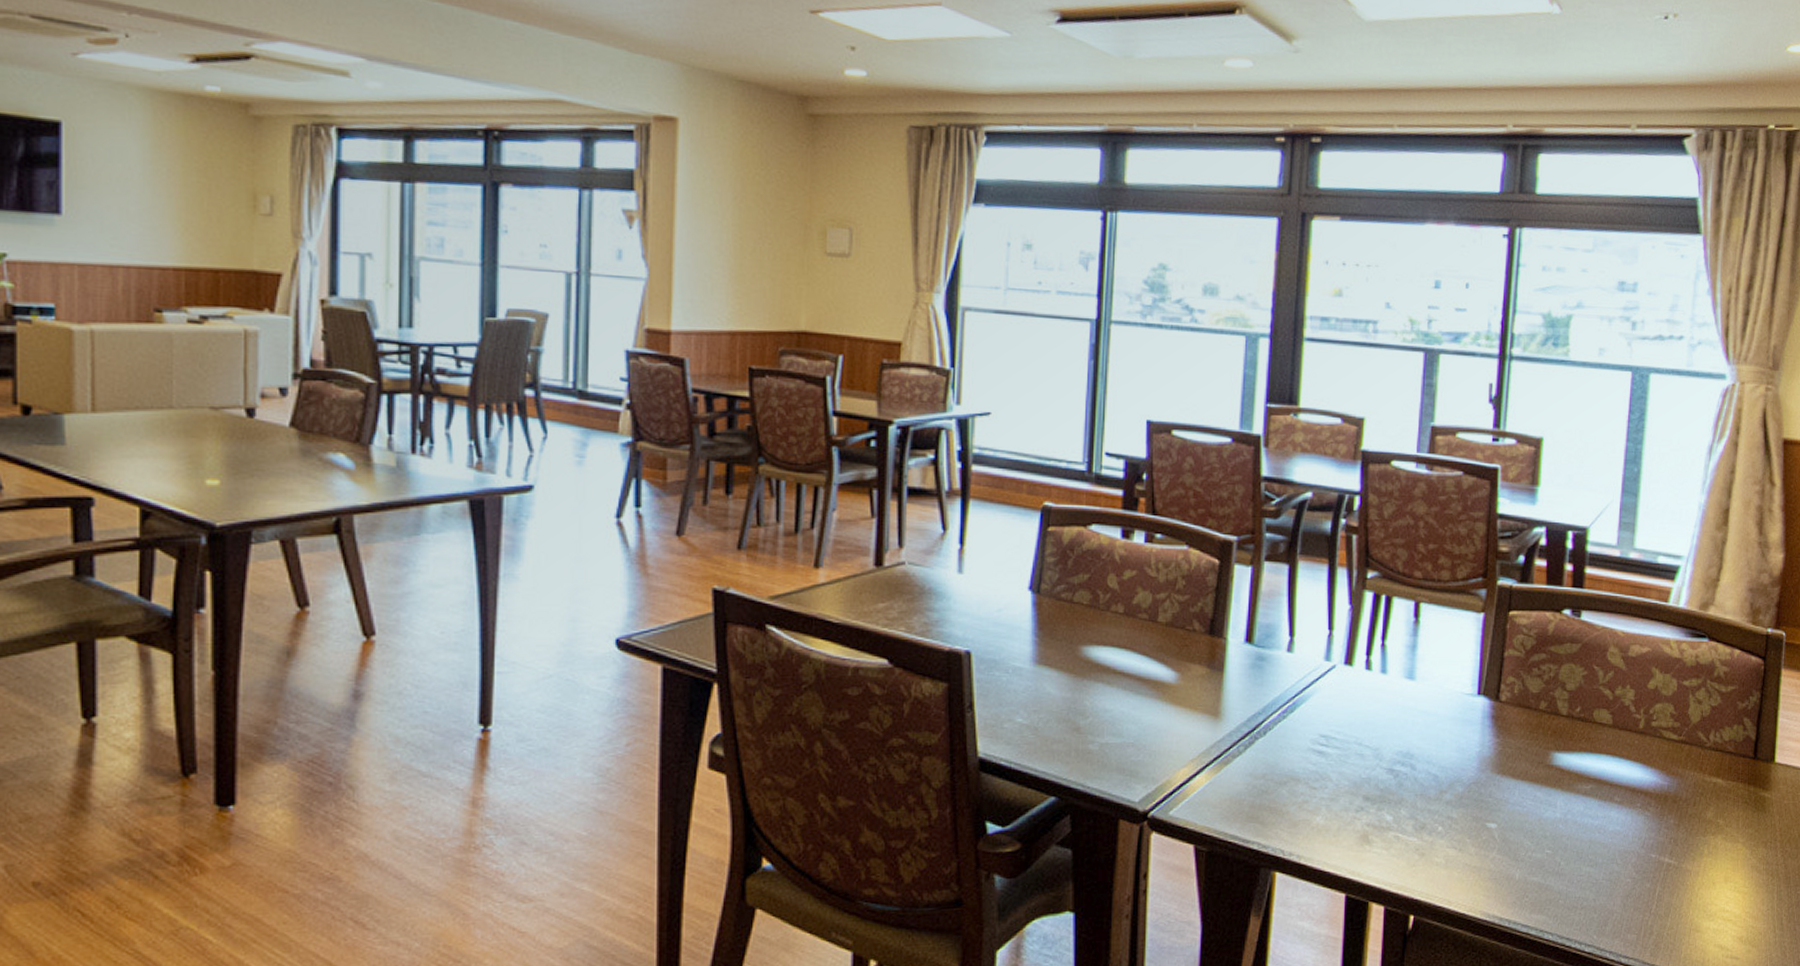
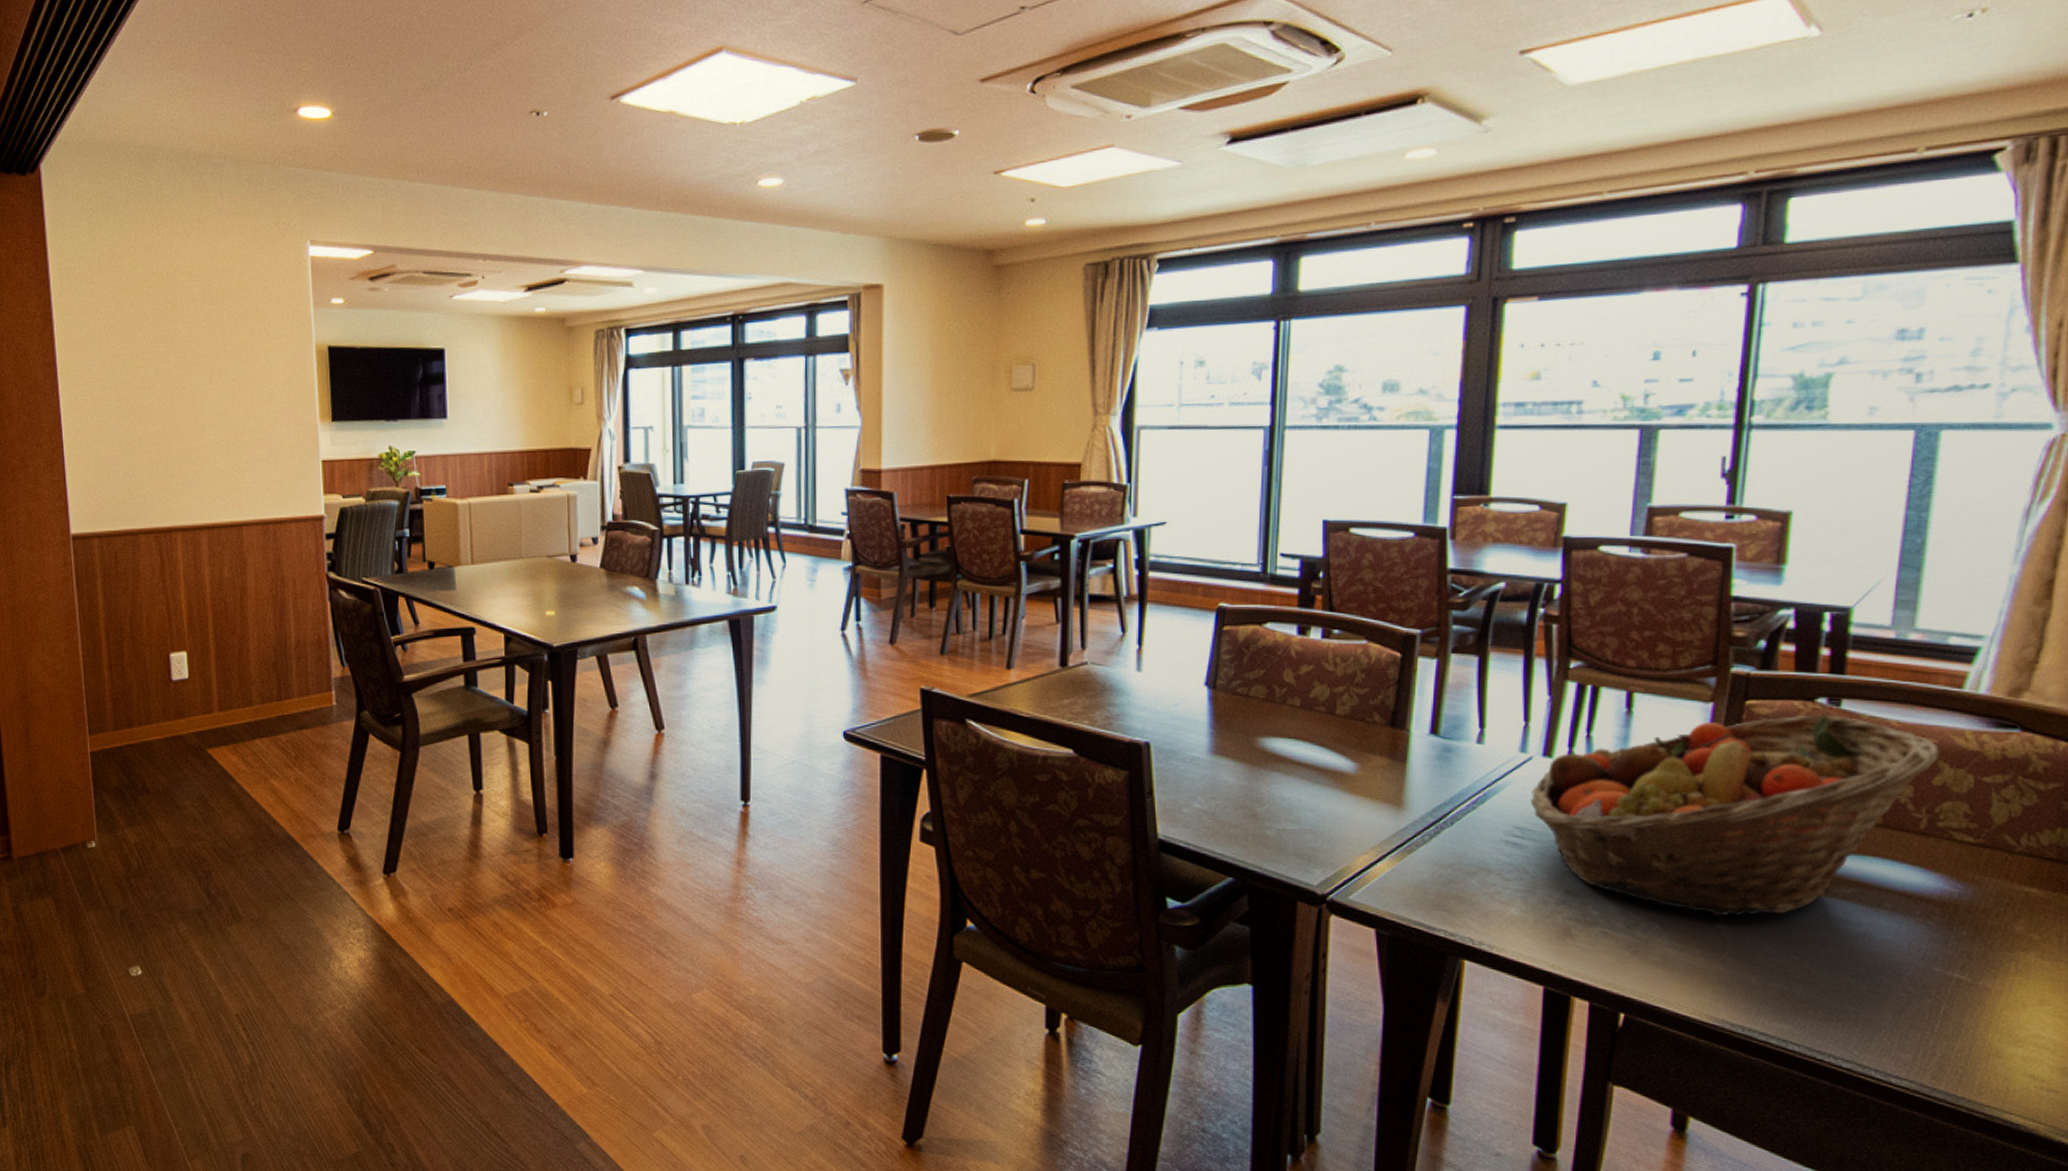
fruit basket: none [1334,625,1652,816] -> present [1531,714,1939,917]

